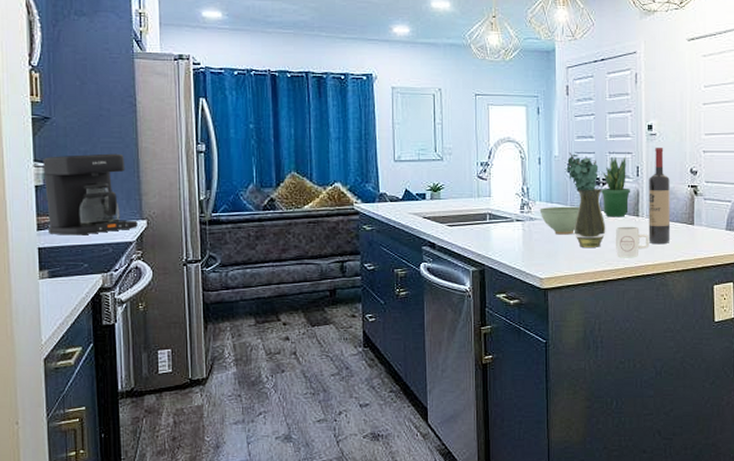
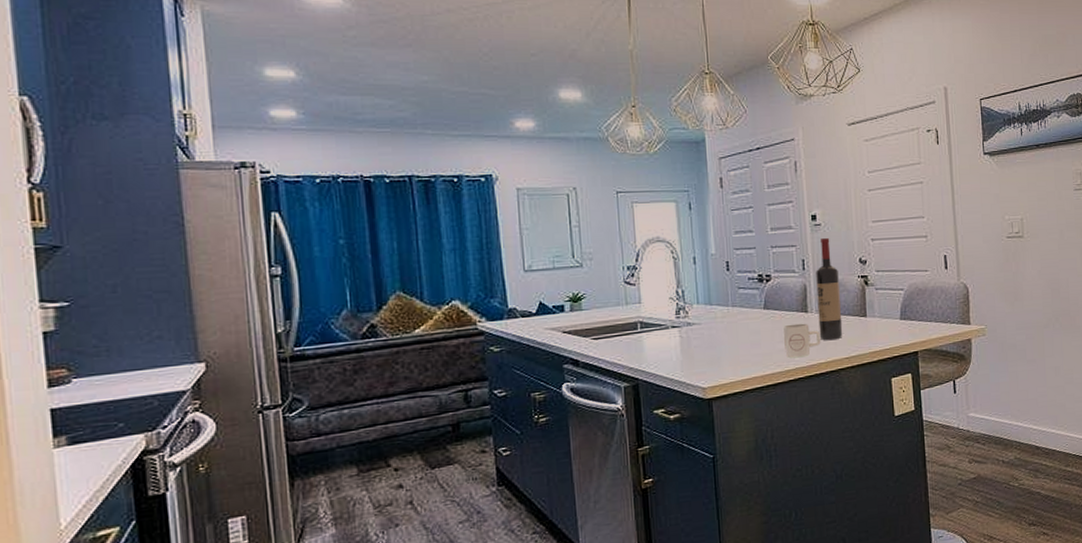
coffee maker: present [43,153,138,235] -> none [53,284,193,391]
bowl: present [539,206,580,235] -> none [697,306,743,339]
vase: present [566,152,606,247] -> none [725,249,773,351]
planter: present [601,156,631,217] -> none [765,250,798,316]

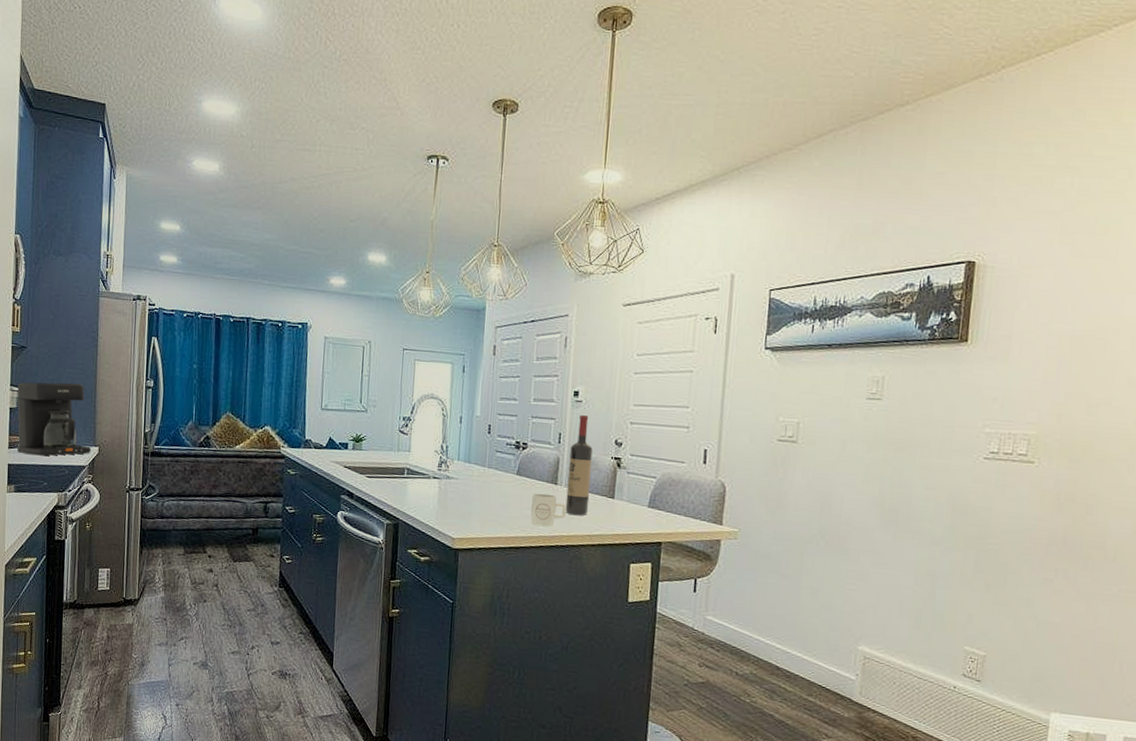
coffee maker: none [53,284,193,391] -> present [17,382,91,457]

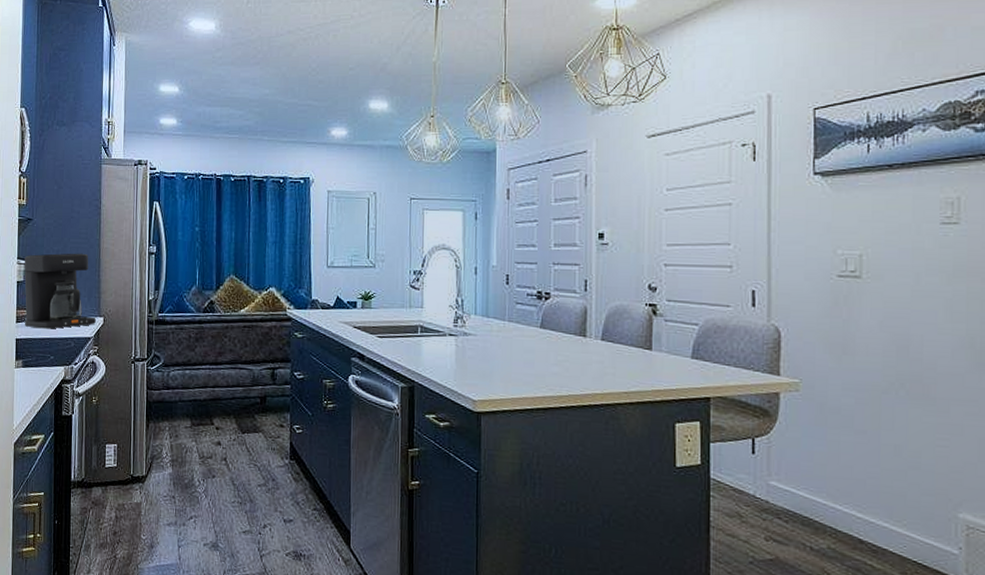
mug: present [530,493,567,527] -> none [559,347,598,385]
wine bottle: present [565,415,593,515] -> none [597,259,624,370]

